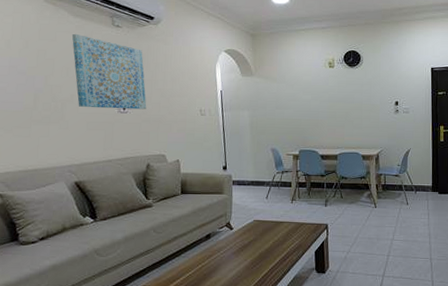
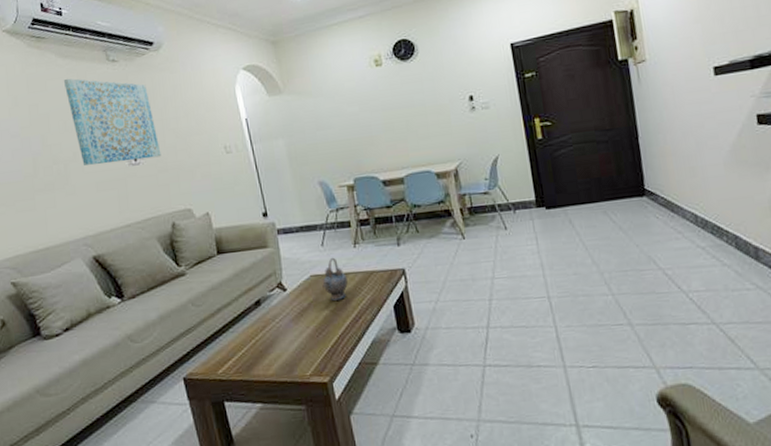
teapot: none [262,208,282,242] -> present [322,257,348,301]

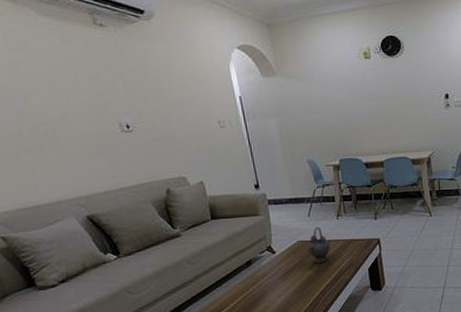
wall art: present [63,78,162,166] -> none [45,38,155,130]

